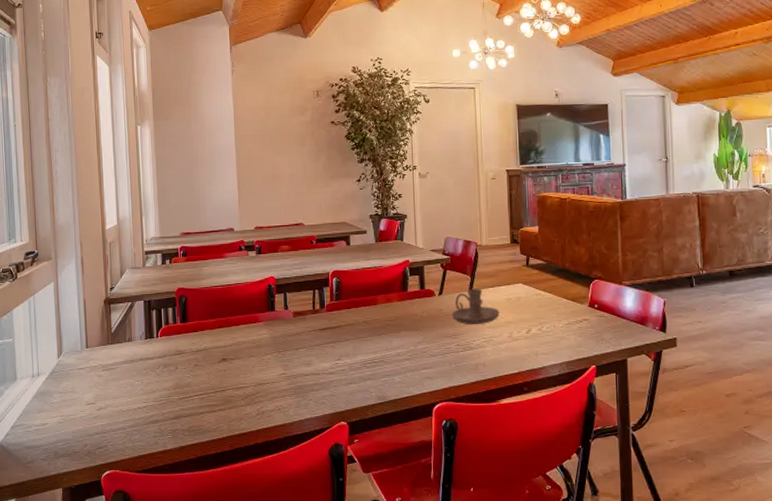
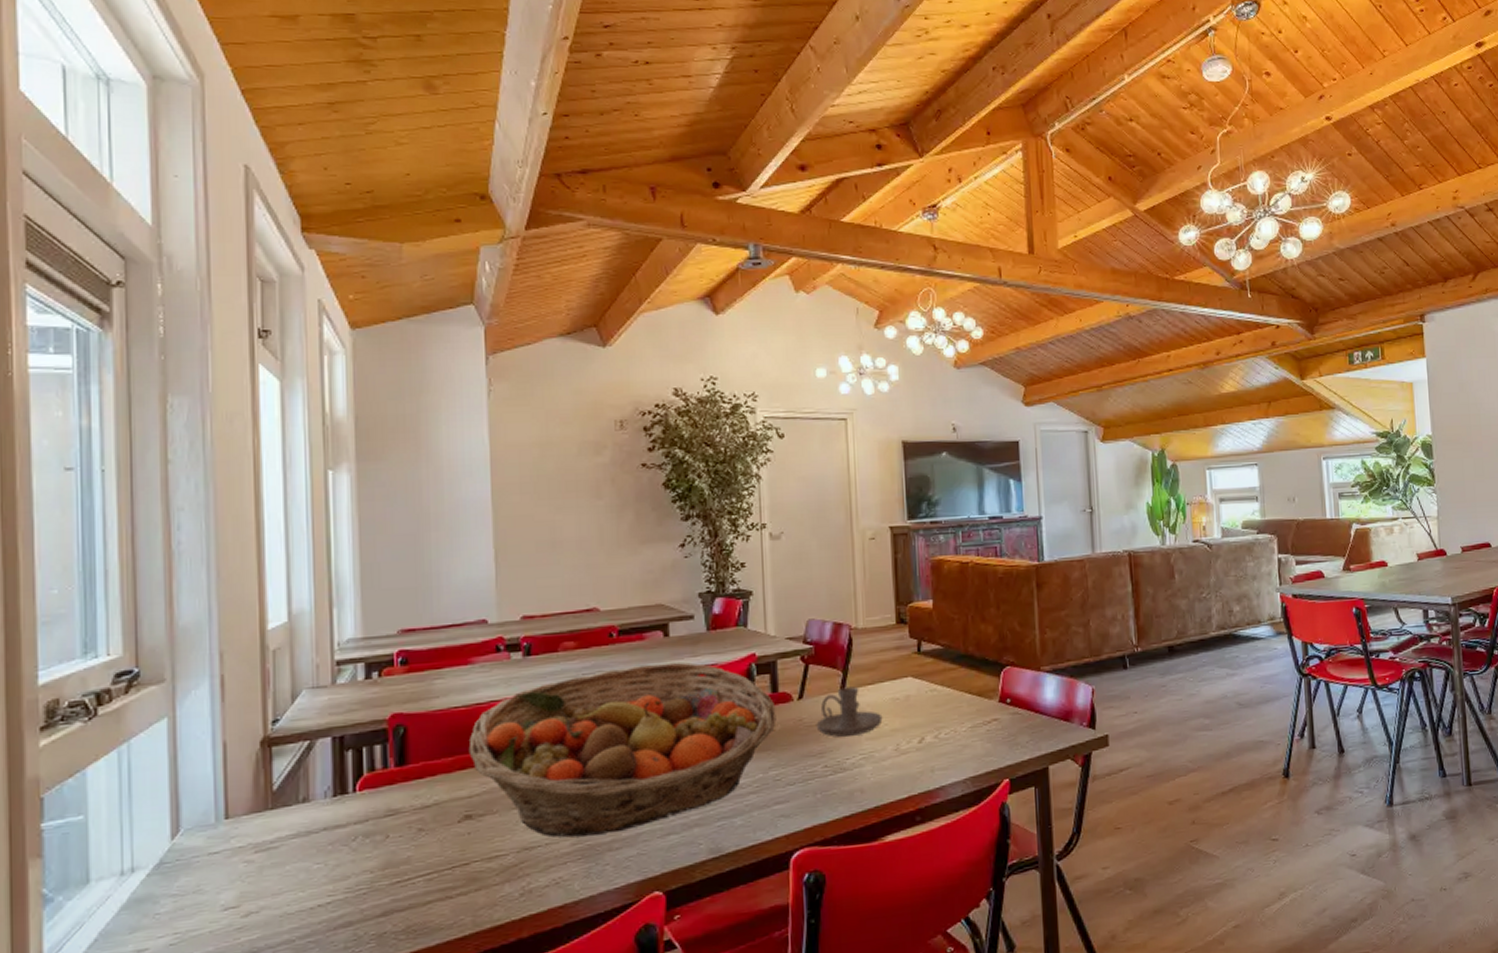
fruit basket: none [224,263,424,379] -> present [468,662,777,838]

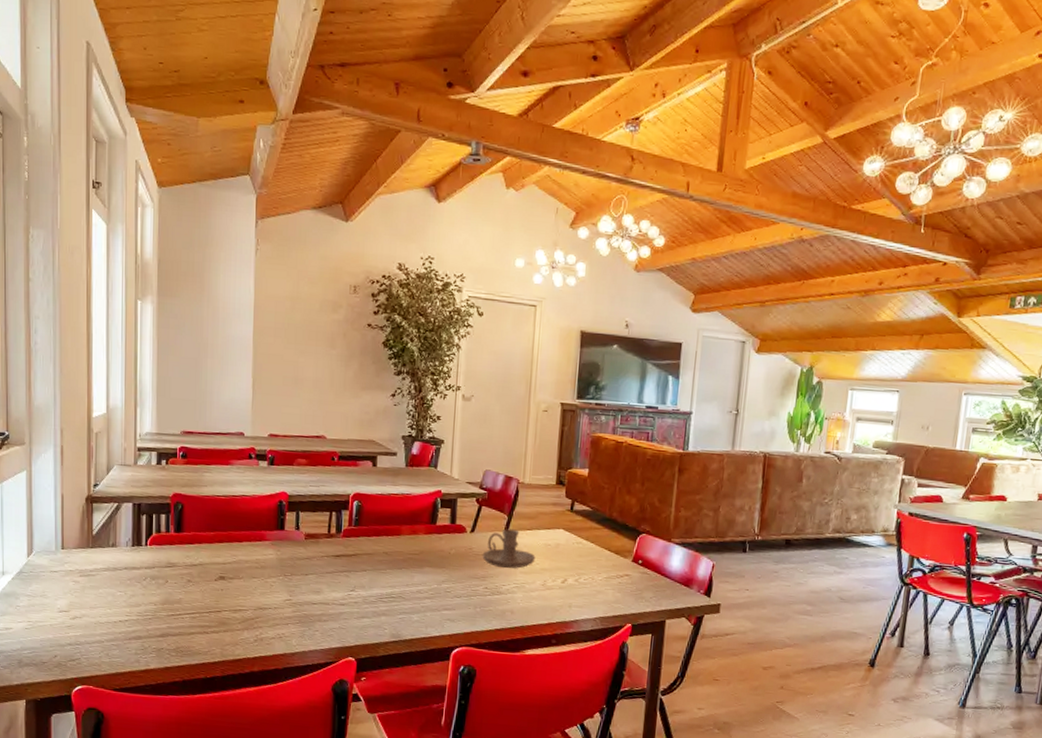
fruit basket: present [468,662,777,838] -> none [225,485,453,609]

